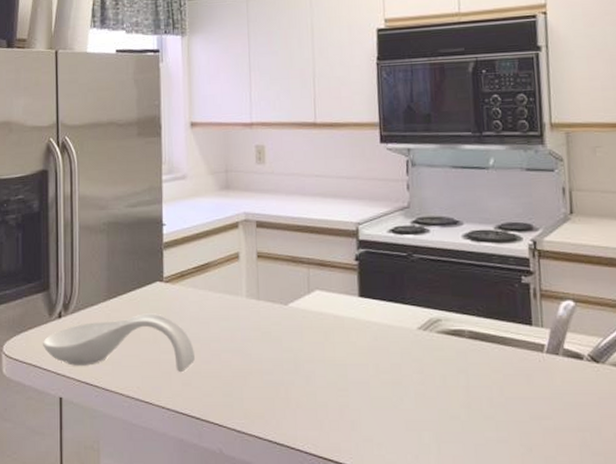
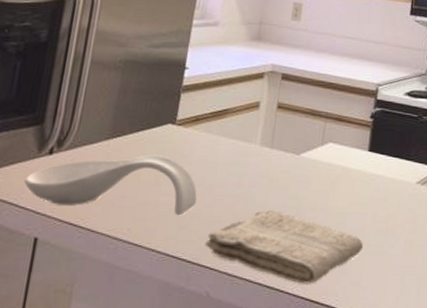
washcloth: none [210,364,370,441] -> present [205,210,363,284]

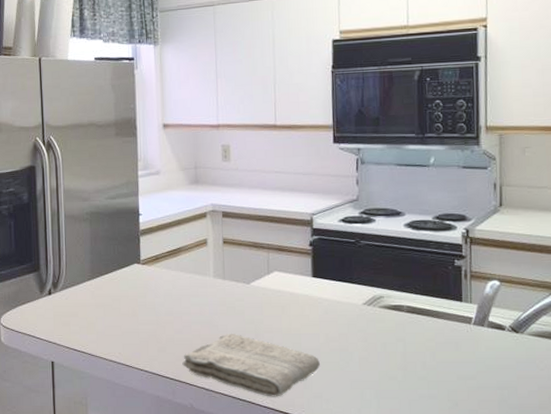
spoon rest: present [24,155,197,216] -> none [35,291,169,341]

